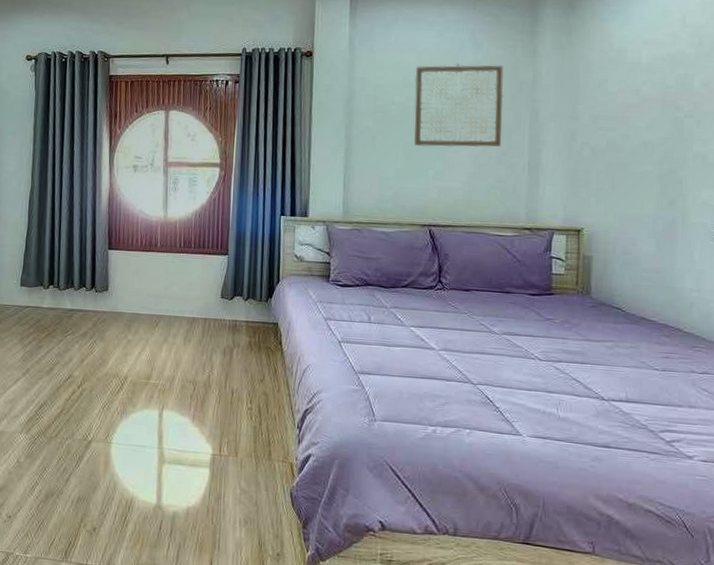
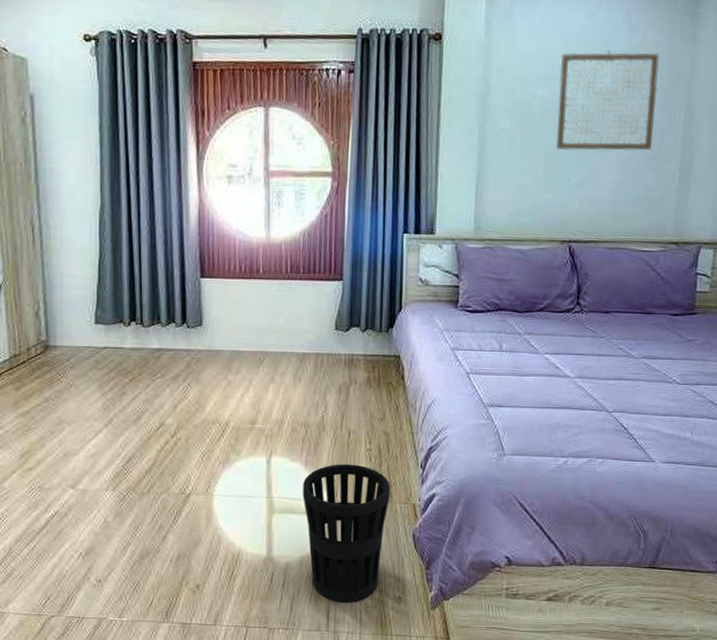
wastebasket: none [190,420,270,556] -> present [303,464,391,603]

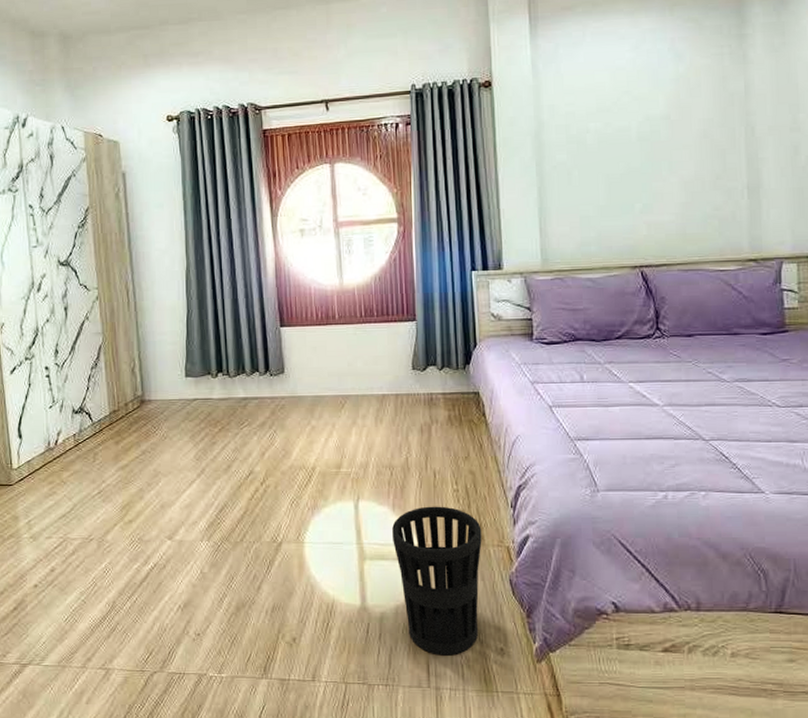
wall art: present [556,50,660,151] -> none [610,76,714,177]

